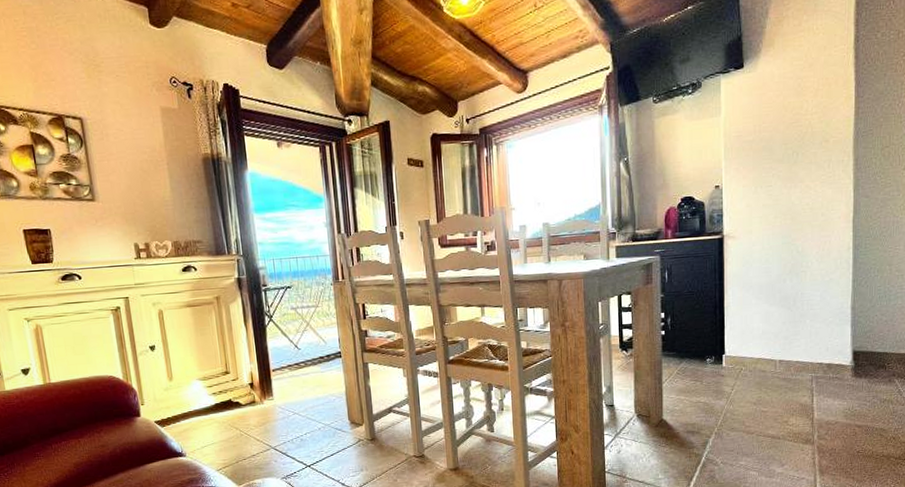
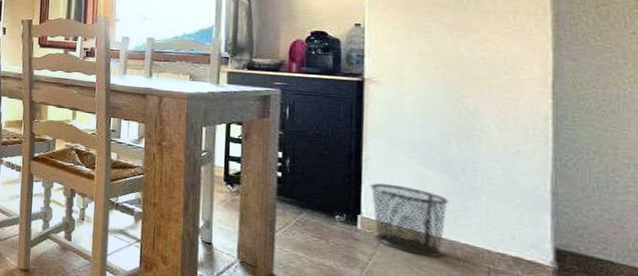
waste bin: none [731,323,786,378] -> present [370,183,449,257]

